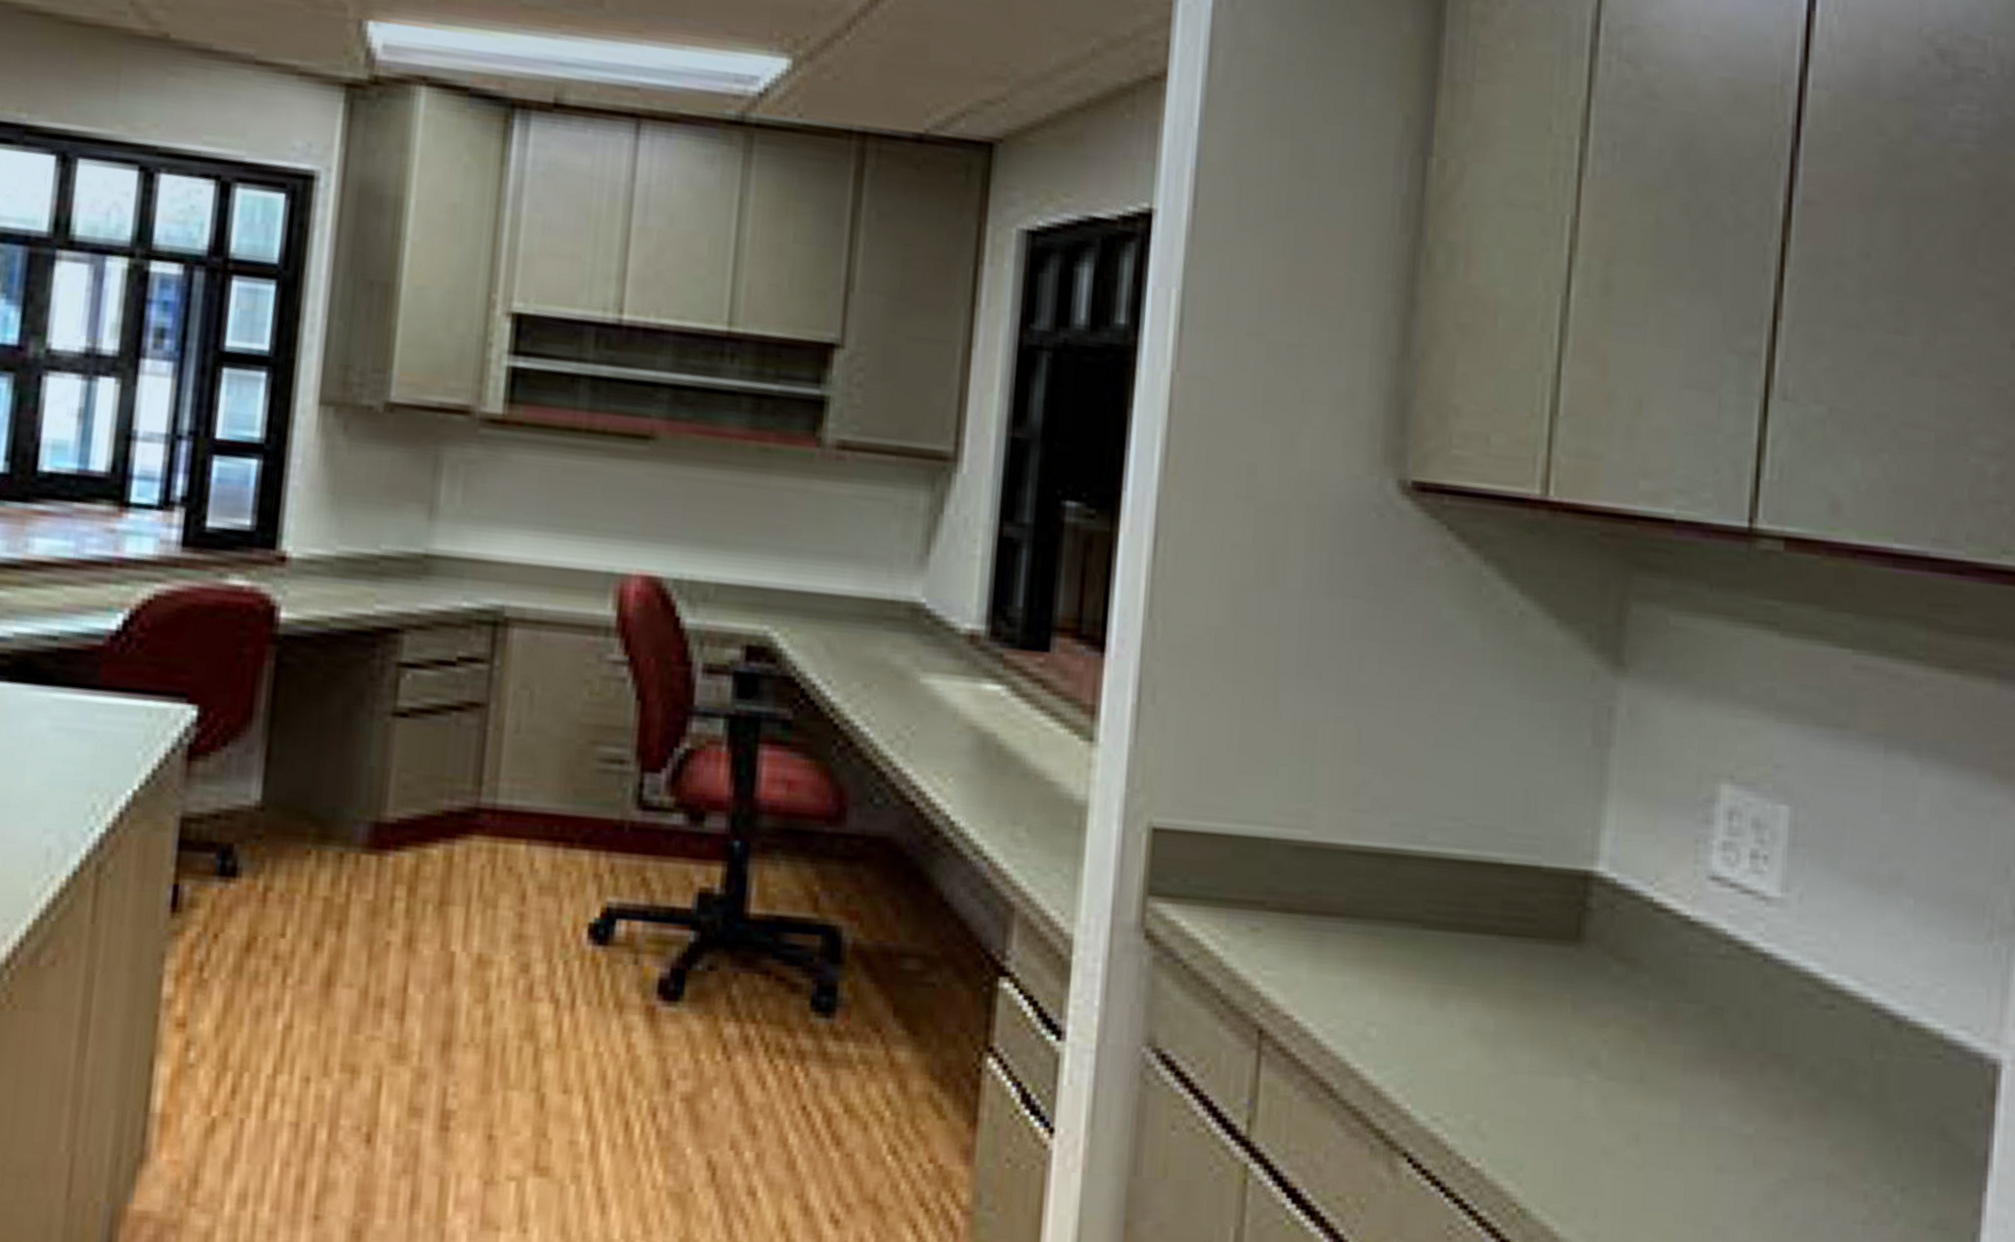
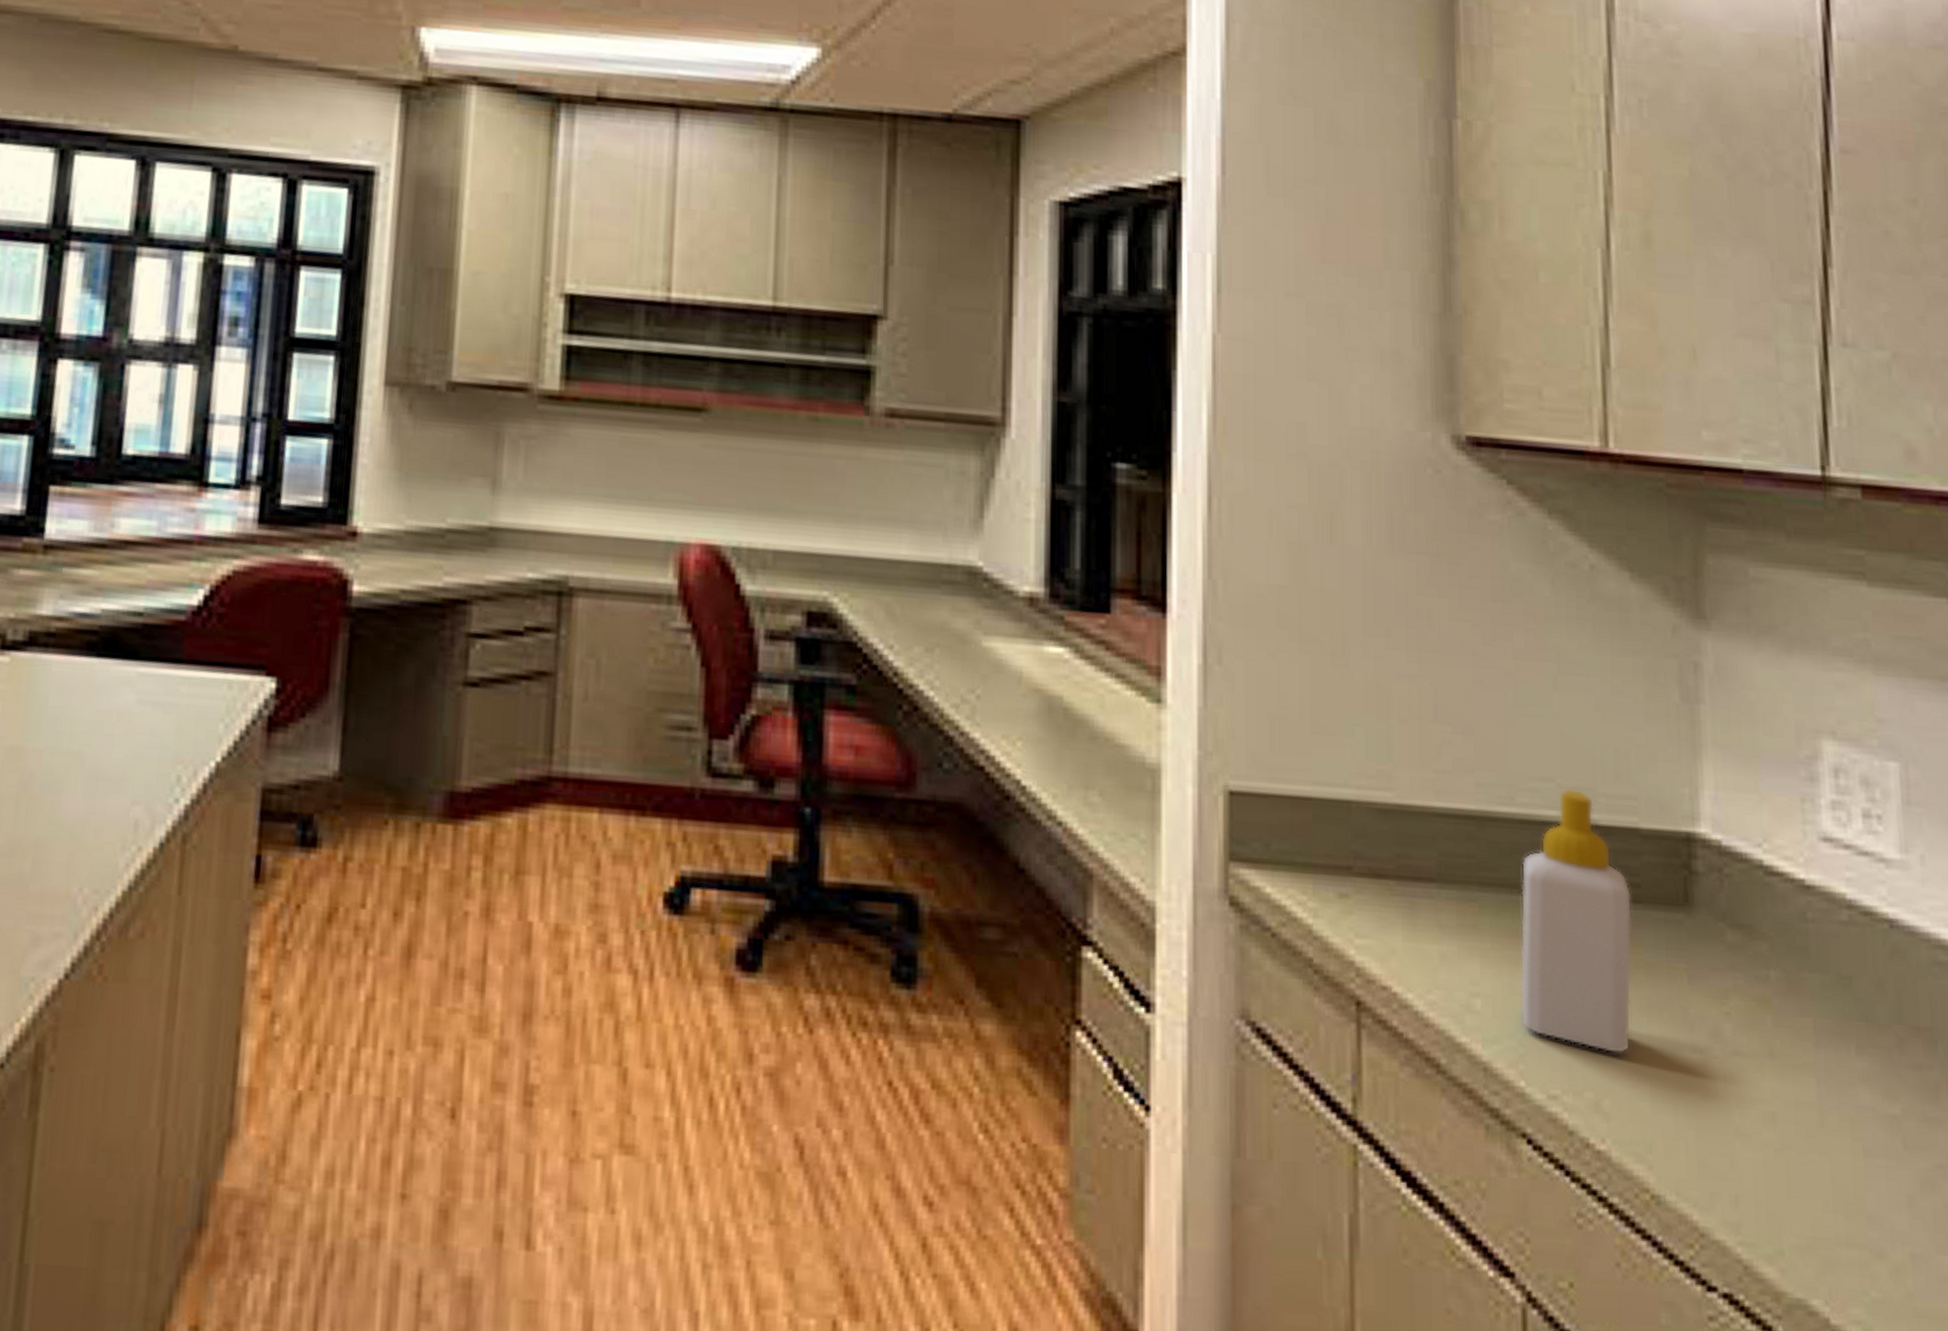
soap bottle: none [1412,827,1528,1080] -> present [1519,788,1632,1055]

